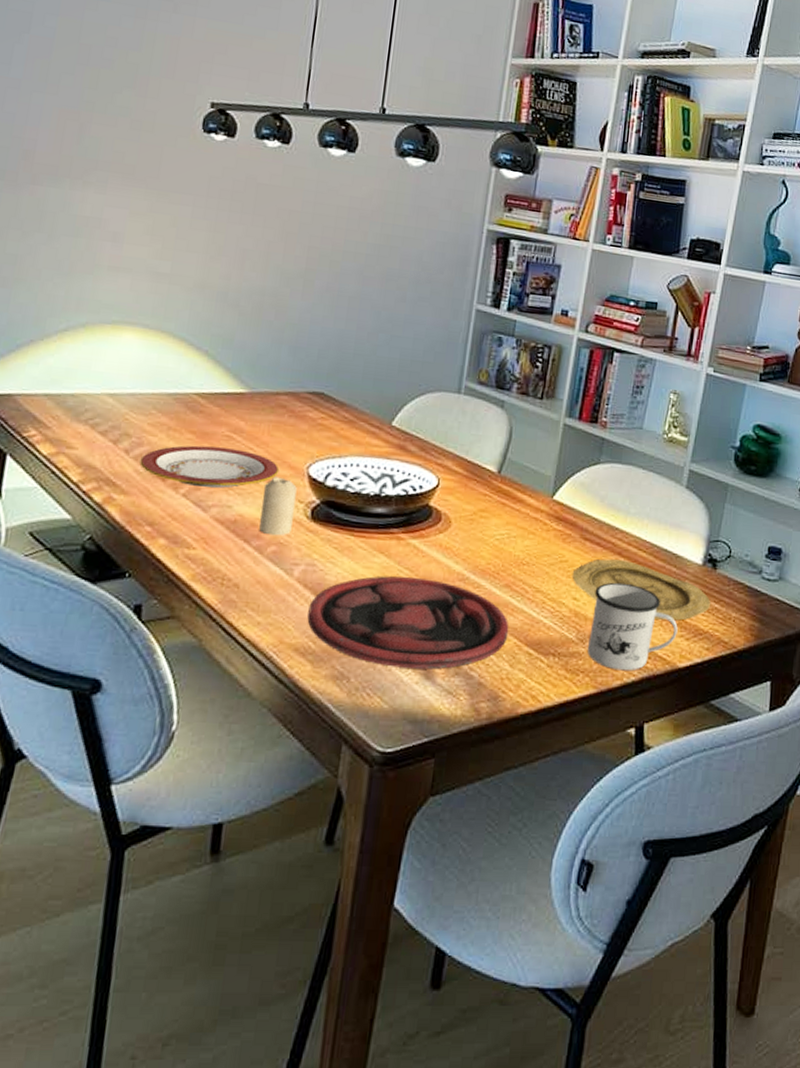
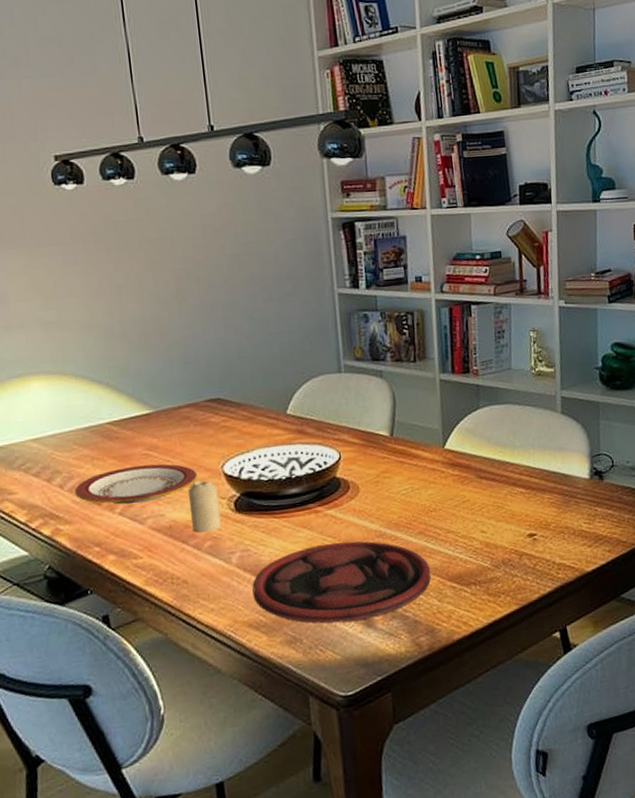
plate: present [572,558,711,621] -> none [475,488,605,535]
mug: present [588,582,678,671] -> none [499,508,580,586]

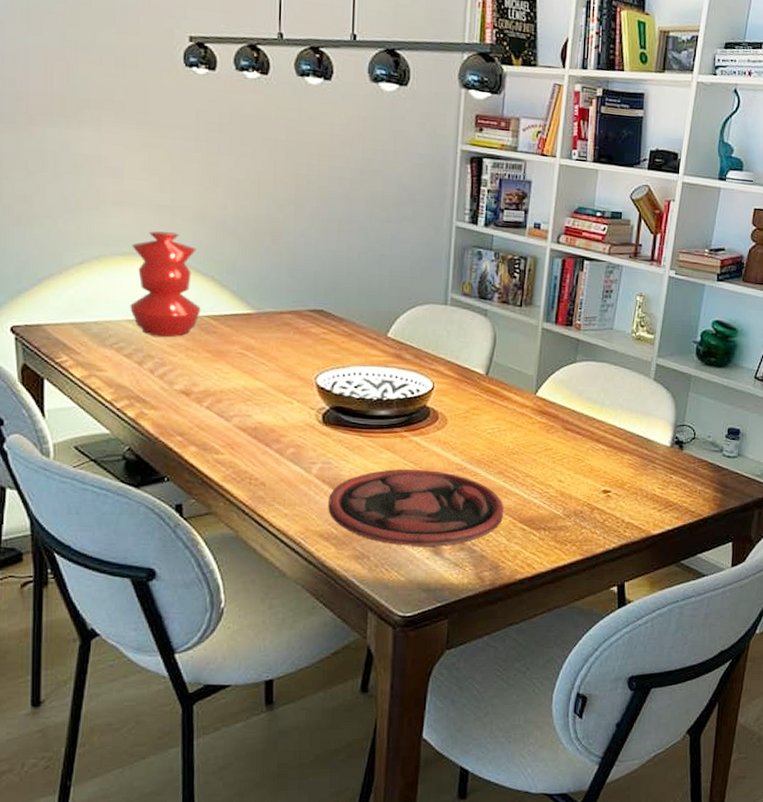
vase: none [25,346,101,452] -> present [130,231,201,338]
plate: present [74,463,198,505] -> none [164,363,290,400]
candle: present [187,480,221,533] -> none [277,387,308,440]

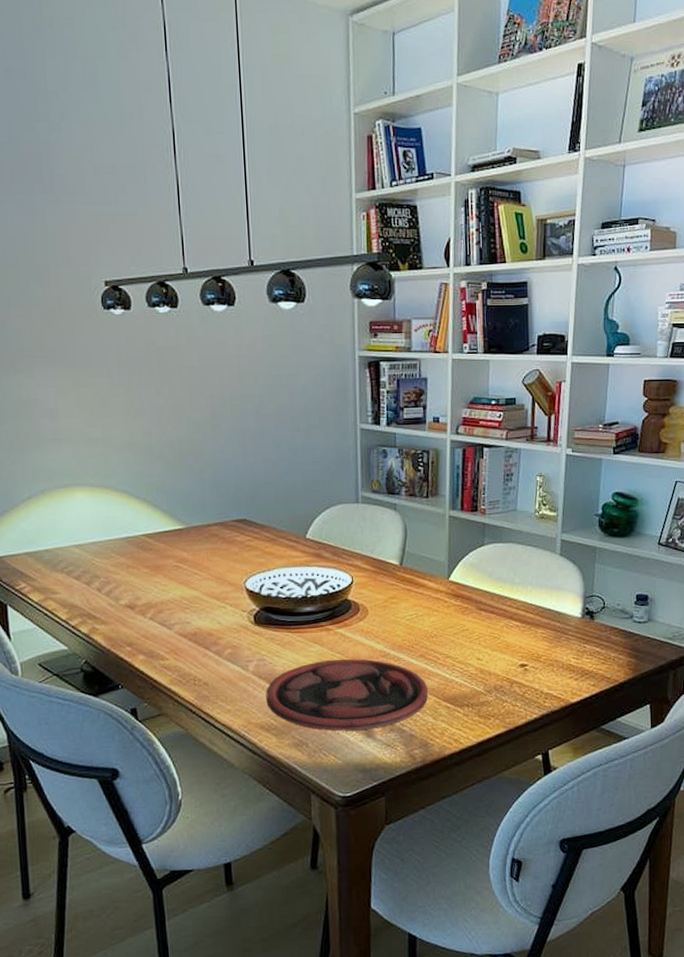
vase: present [130,231,201,338] -> none [71,462,137,558]

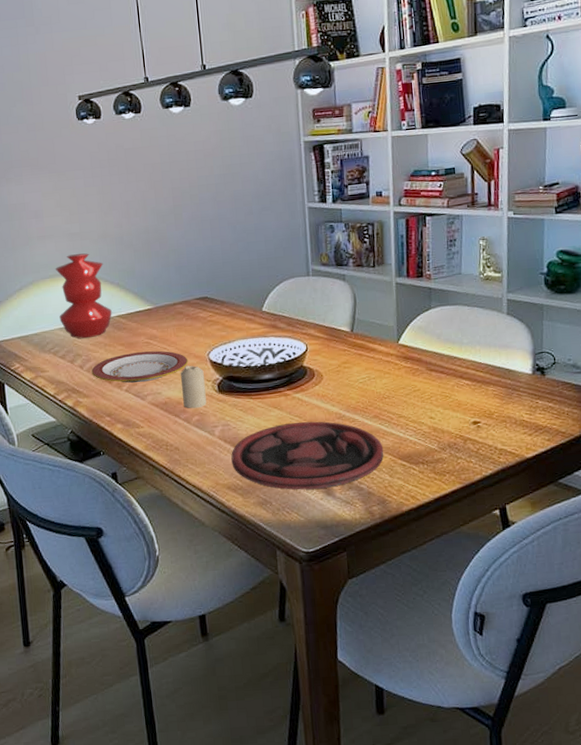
vase: none [71,462,137,558] -> present [55,253,112,339]
plate: none [111,575,222,610] -> present [91,350,189,383]
candle: none [212,593,241,641] -> present [180,365,207,409]

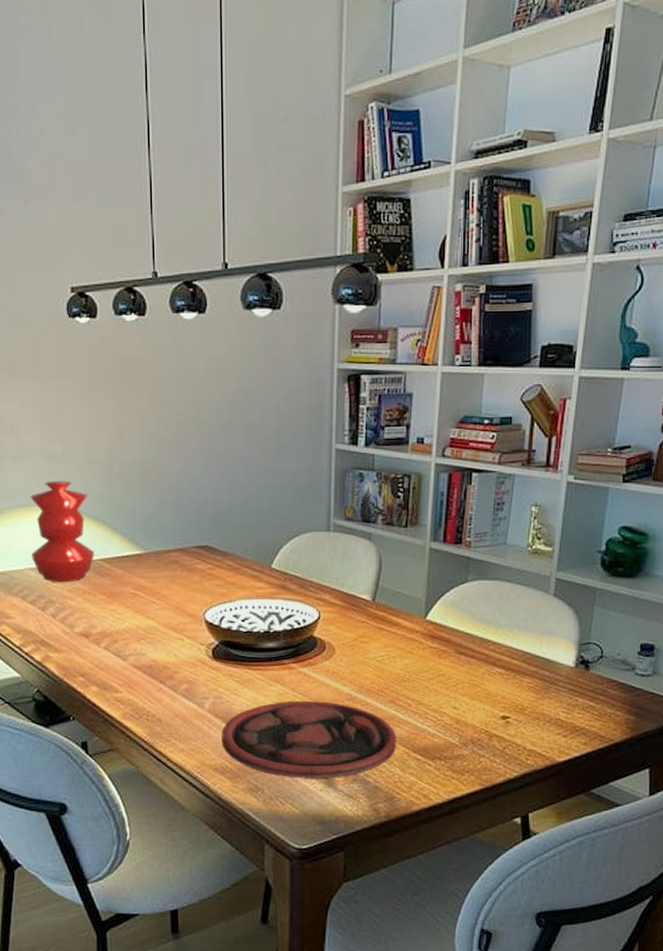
plate: present [91,350,189,383] -> none [65,604,180,639]
candle: present [180,365,207,409] -> none [169,624,198,676]

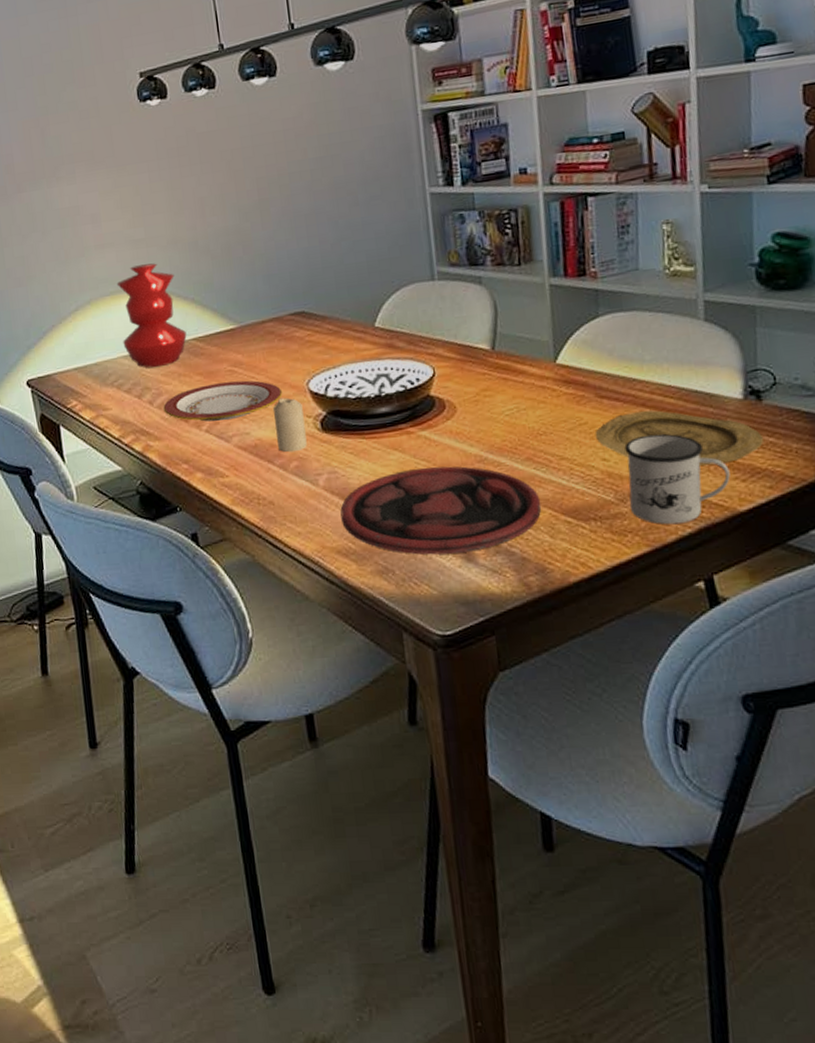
plate: none [65,604,180,639] -> present [163,380,283,422]
candle: none [169,624,198,676] -> present [272,397,307,453]
plate: none [450,668,586,720] -> present [595,410,764,465]
mug: none [471,690,555,768] -> present [624,433,731,525]

